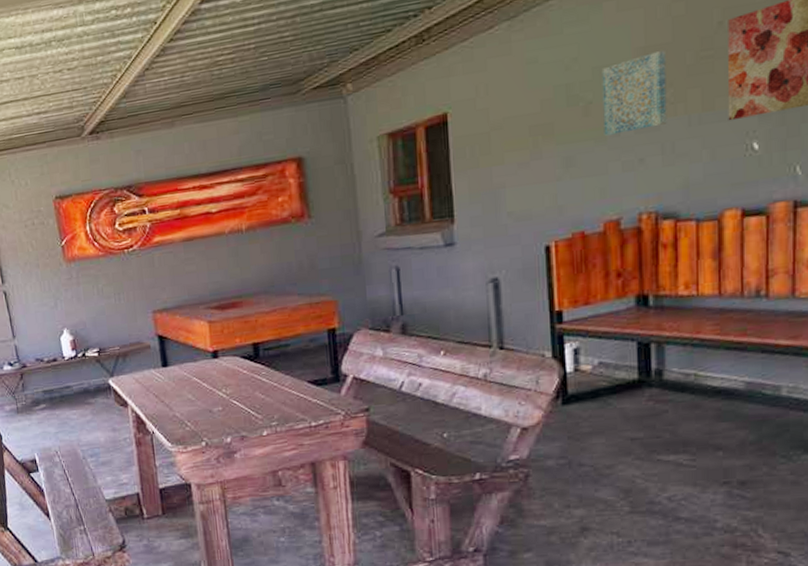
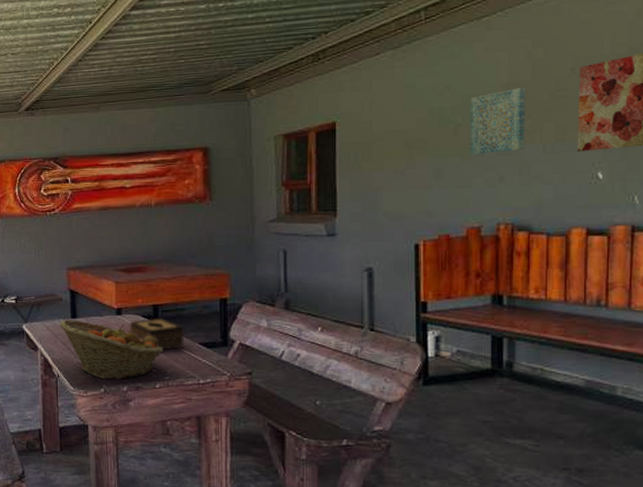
fruit basket: none [149,368,268,432] -> present [59,320,163,380]
tissue box: none [228,357,291,392] -> present [129,317,184,349]

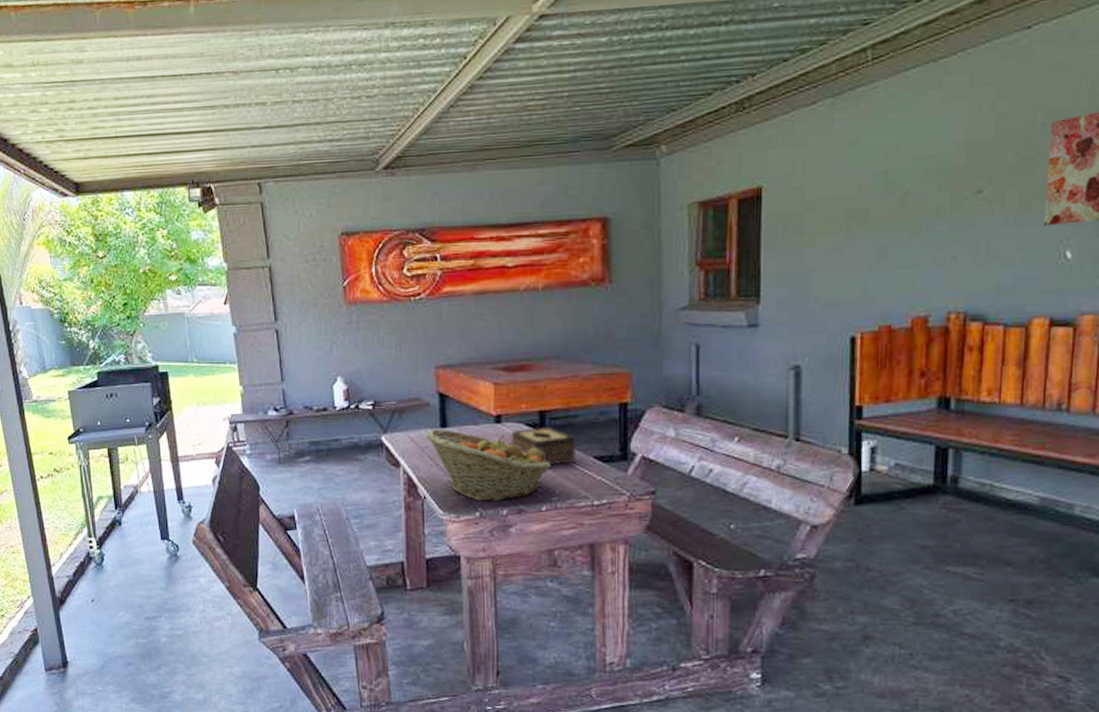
wall art: present [470,86,525,154] -> none [919,145,987,228]

